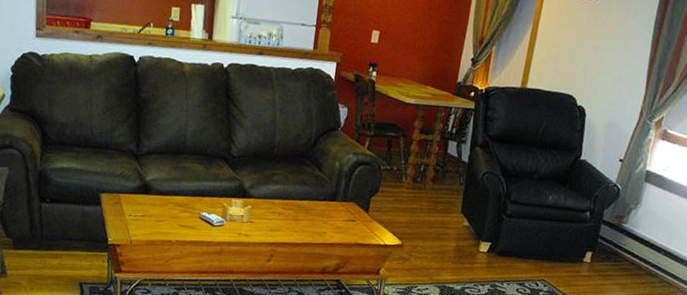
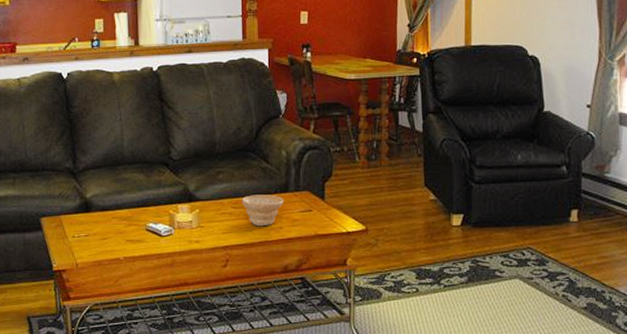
bowl: none [291,199,331,230] -> present [241,194,284,227]

